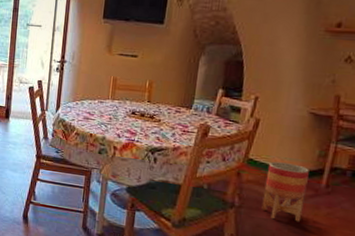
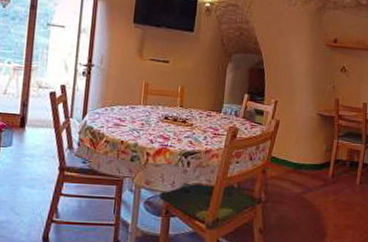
planter: present [261,161,309,222] -> none [283,158,319,210]

